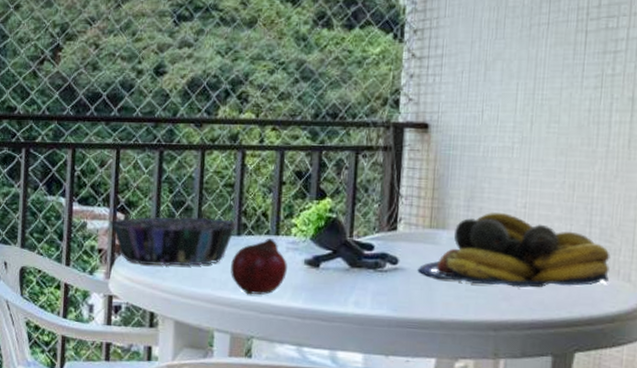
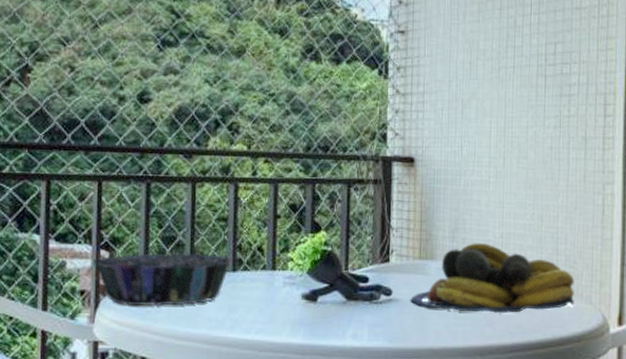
fruit: present [231,237,287,295] -> none [227,273,285,333]

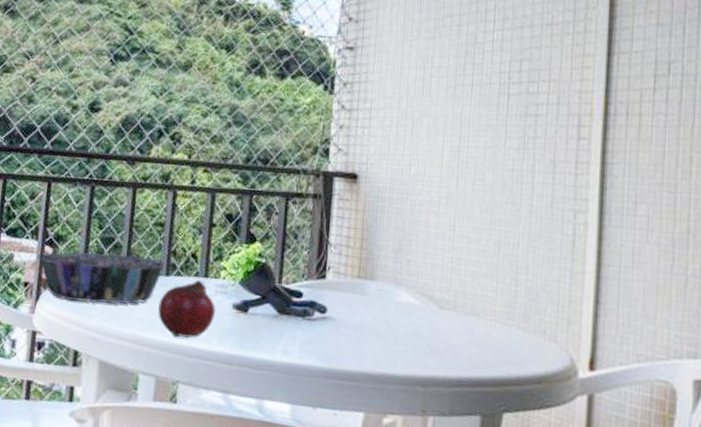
fruit: none [227,273,285,333] -> present [158,279,216,338]
fruit bowl: present [410,242,575,313] -> none [346,265,536,345]

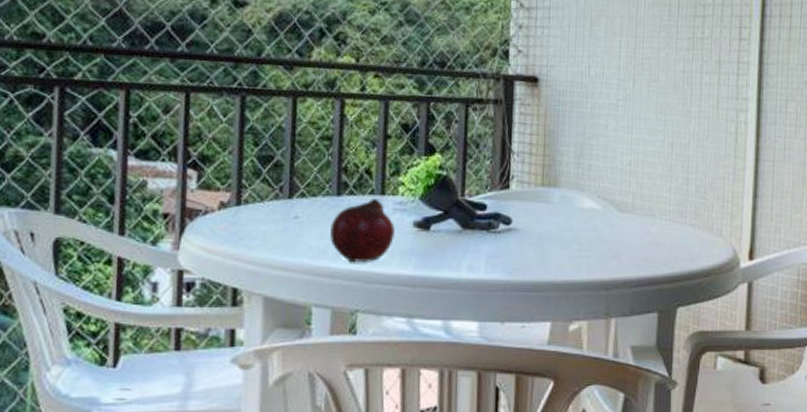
decorative bowl: present [38,251,166,305] -> none [179,173,337,232]

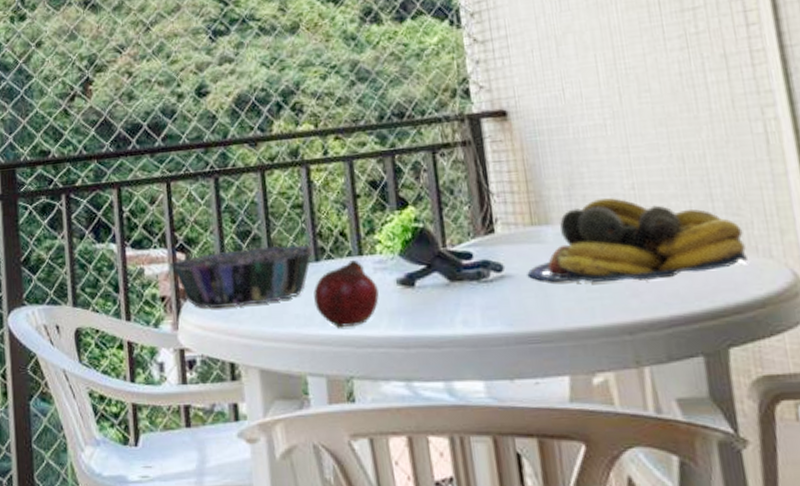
decorative bowl: none [179,173,337,232] -> present [170,244,314,309]
fruit bowl: none [531,169,705,245] -> present [527,198,748,282]

